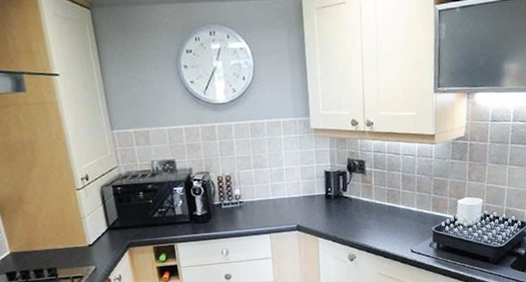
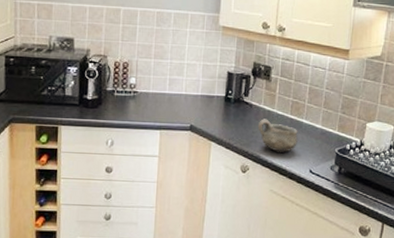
bowl: none [358,209,397,238] -> present [257,119,298,153]

